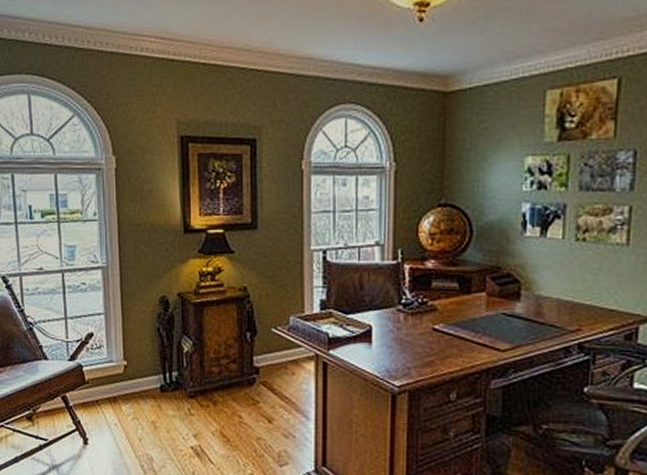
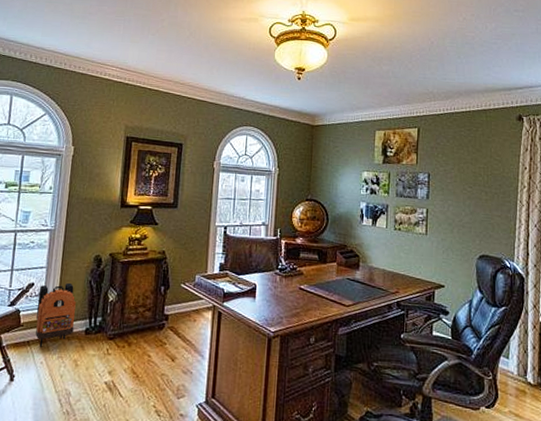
backpack: none [100,331,147,407] -> present [36,282,76,347]

